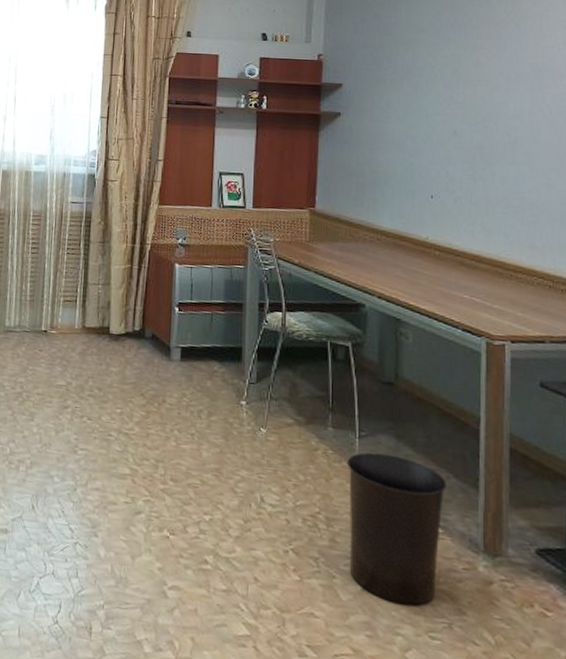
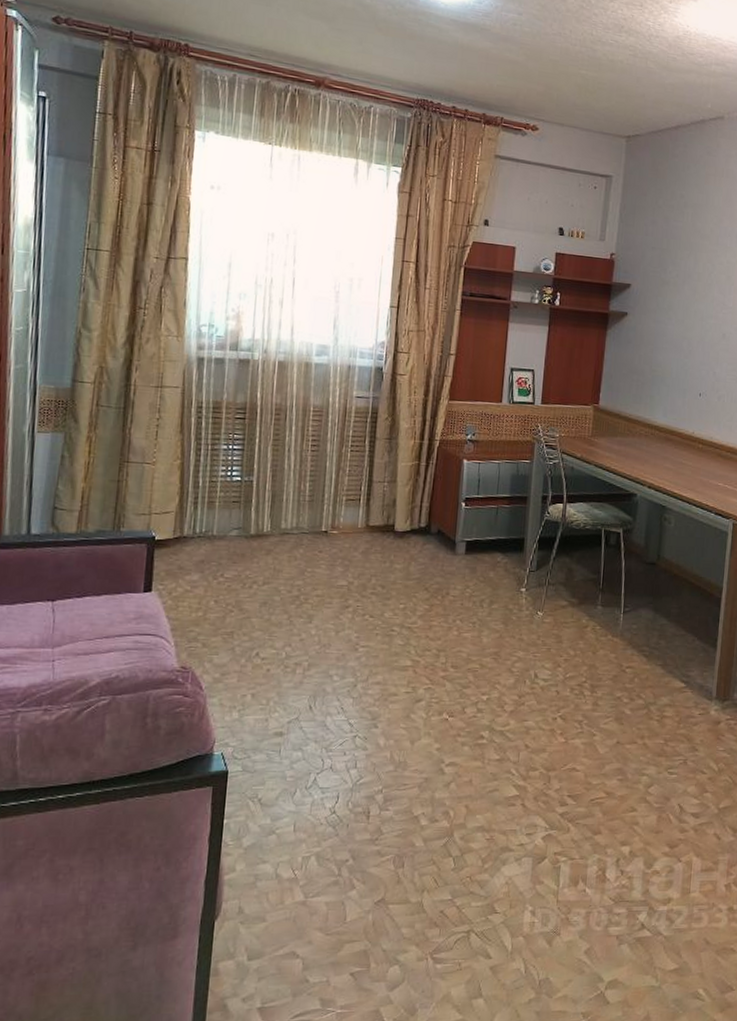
waste bin: present [346,452,447,606] -> none [607,625,692,750]

